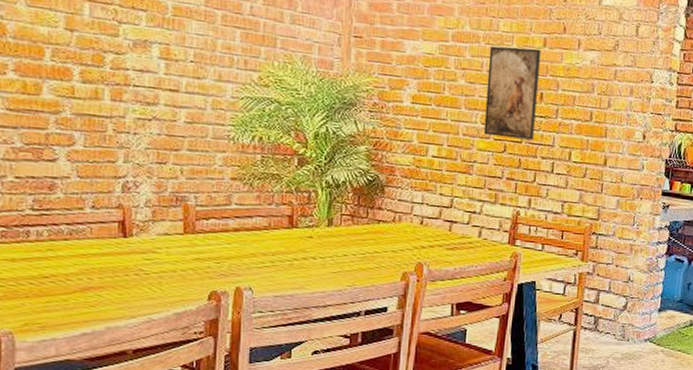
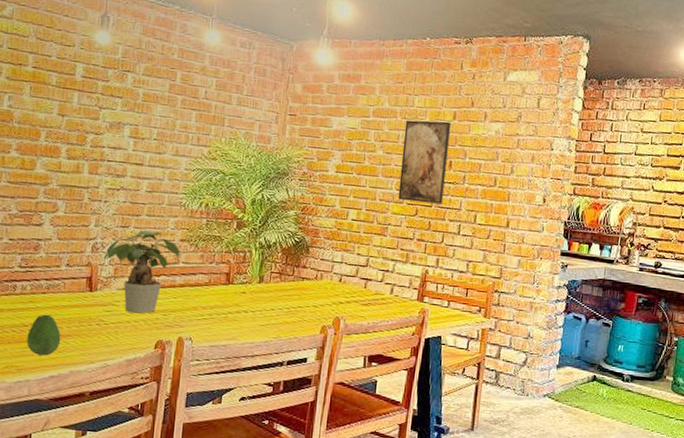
fruit: none [49,263,92,311] -> present [26,314,61,356]
potted plant: none [137,167,232,262] -> present [103,230,181,314]

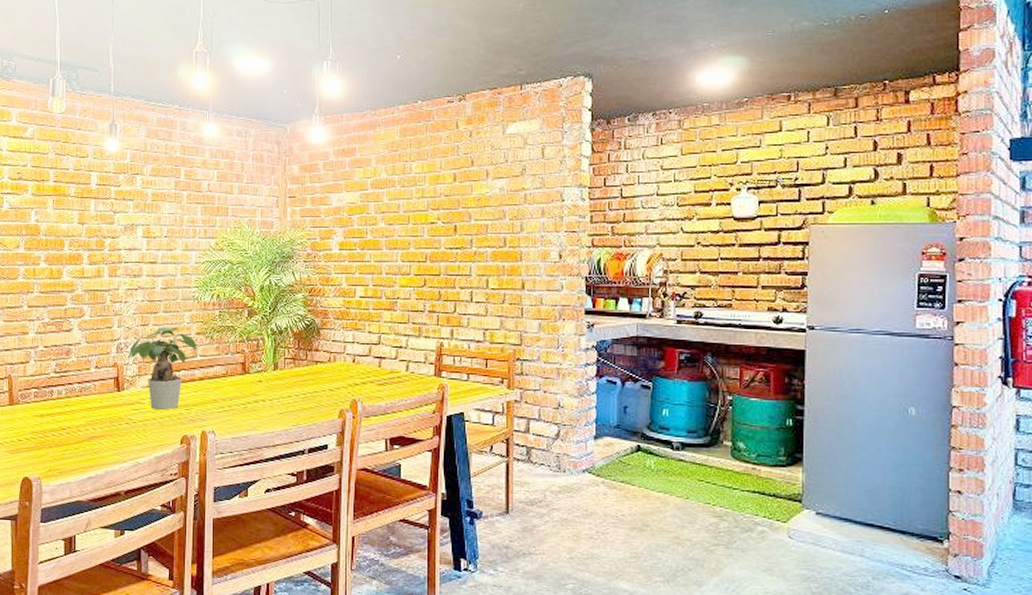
fruit: present [26,314,61,356] -> none [65,416,95,457]
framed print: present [398,120,452,204] -> none [404,184,452,272]

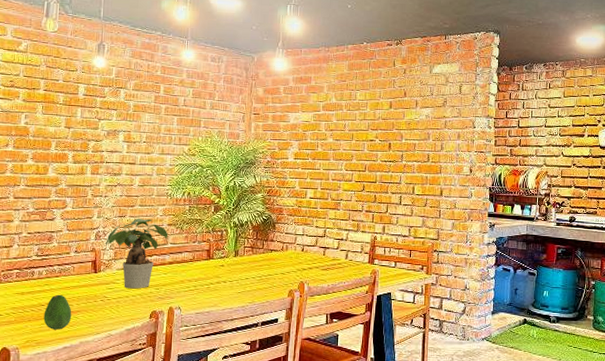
fruit: none [65,416,95,457] -> present [43,294,72,330]

